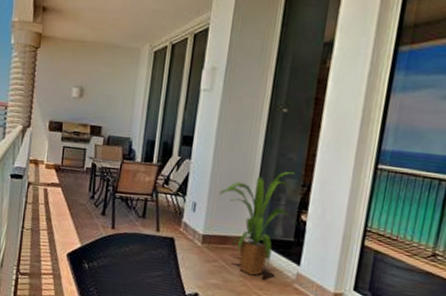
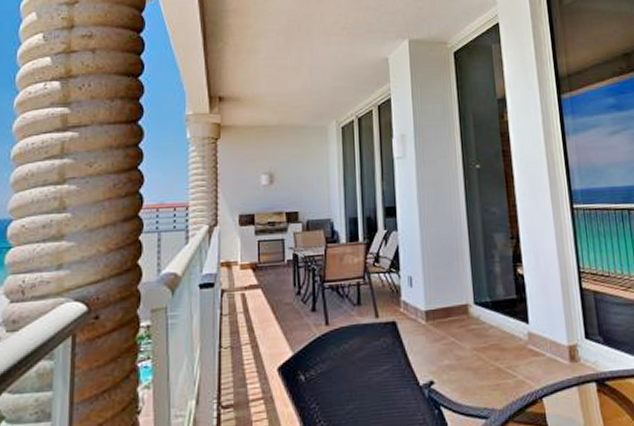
house plant: present [218,171,298,276] -> none [432,225,516,346]

